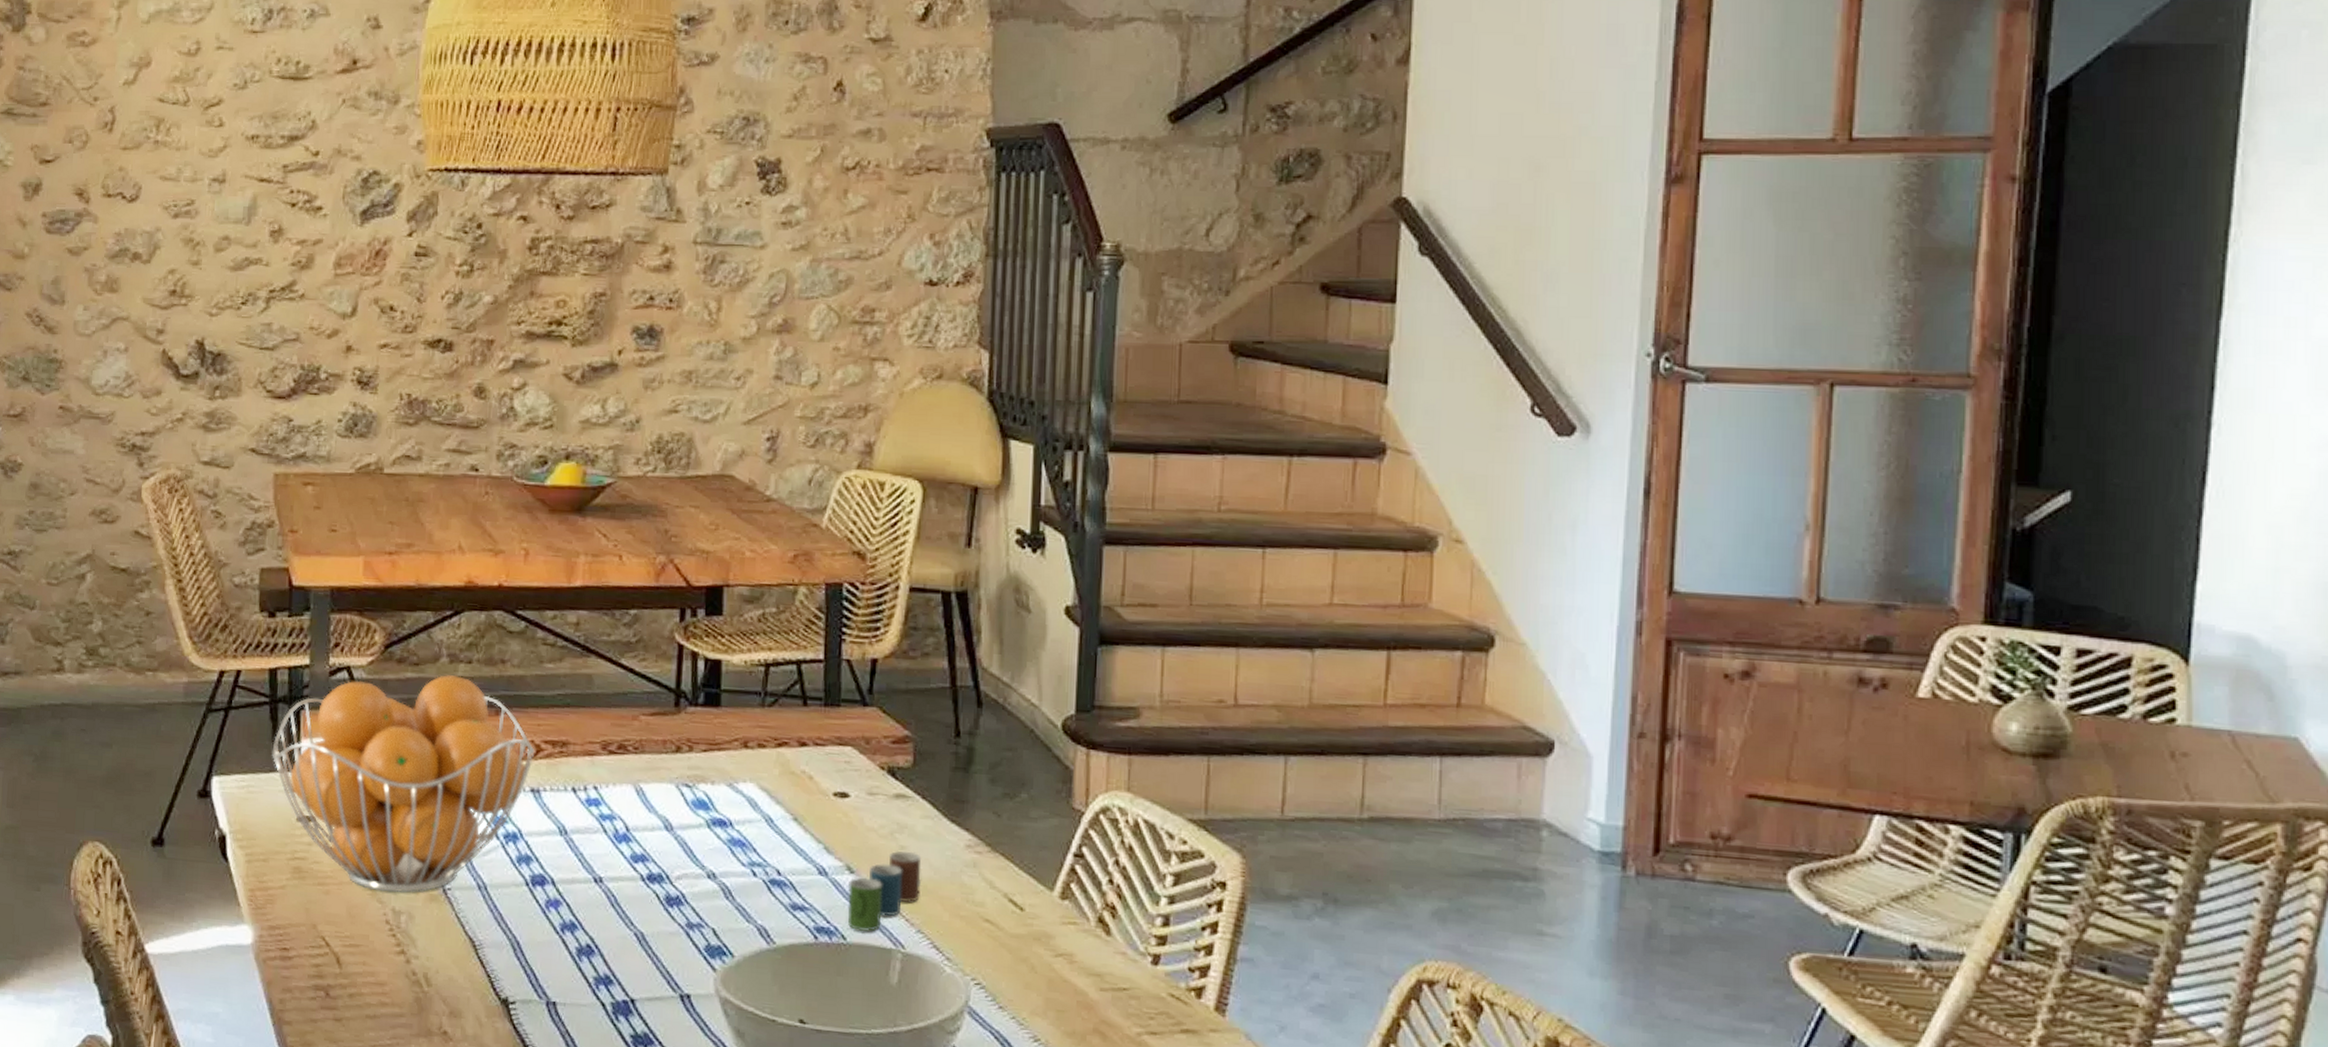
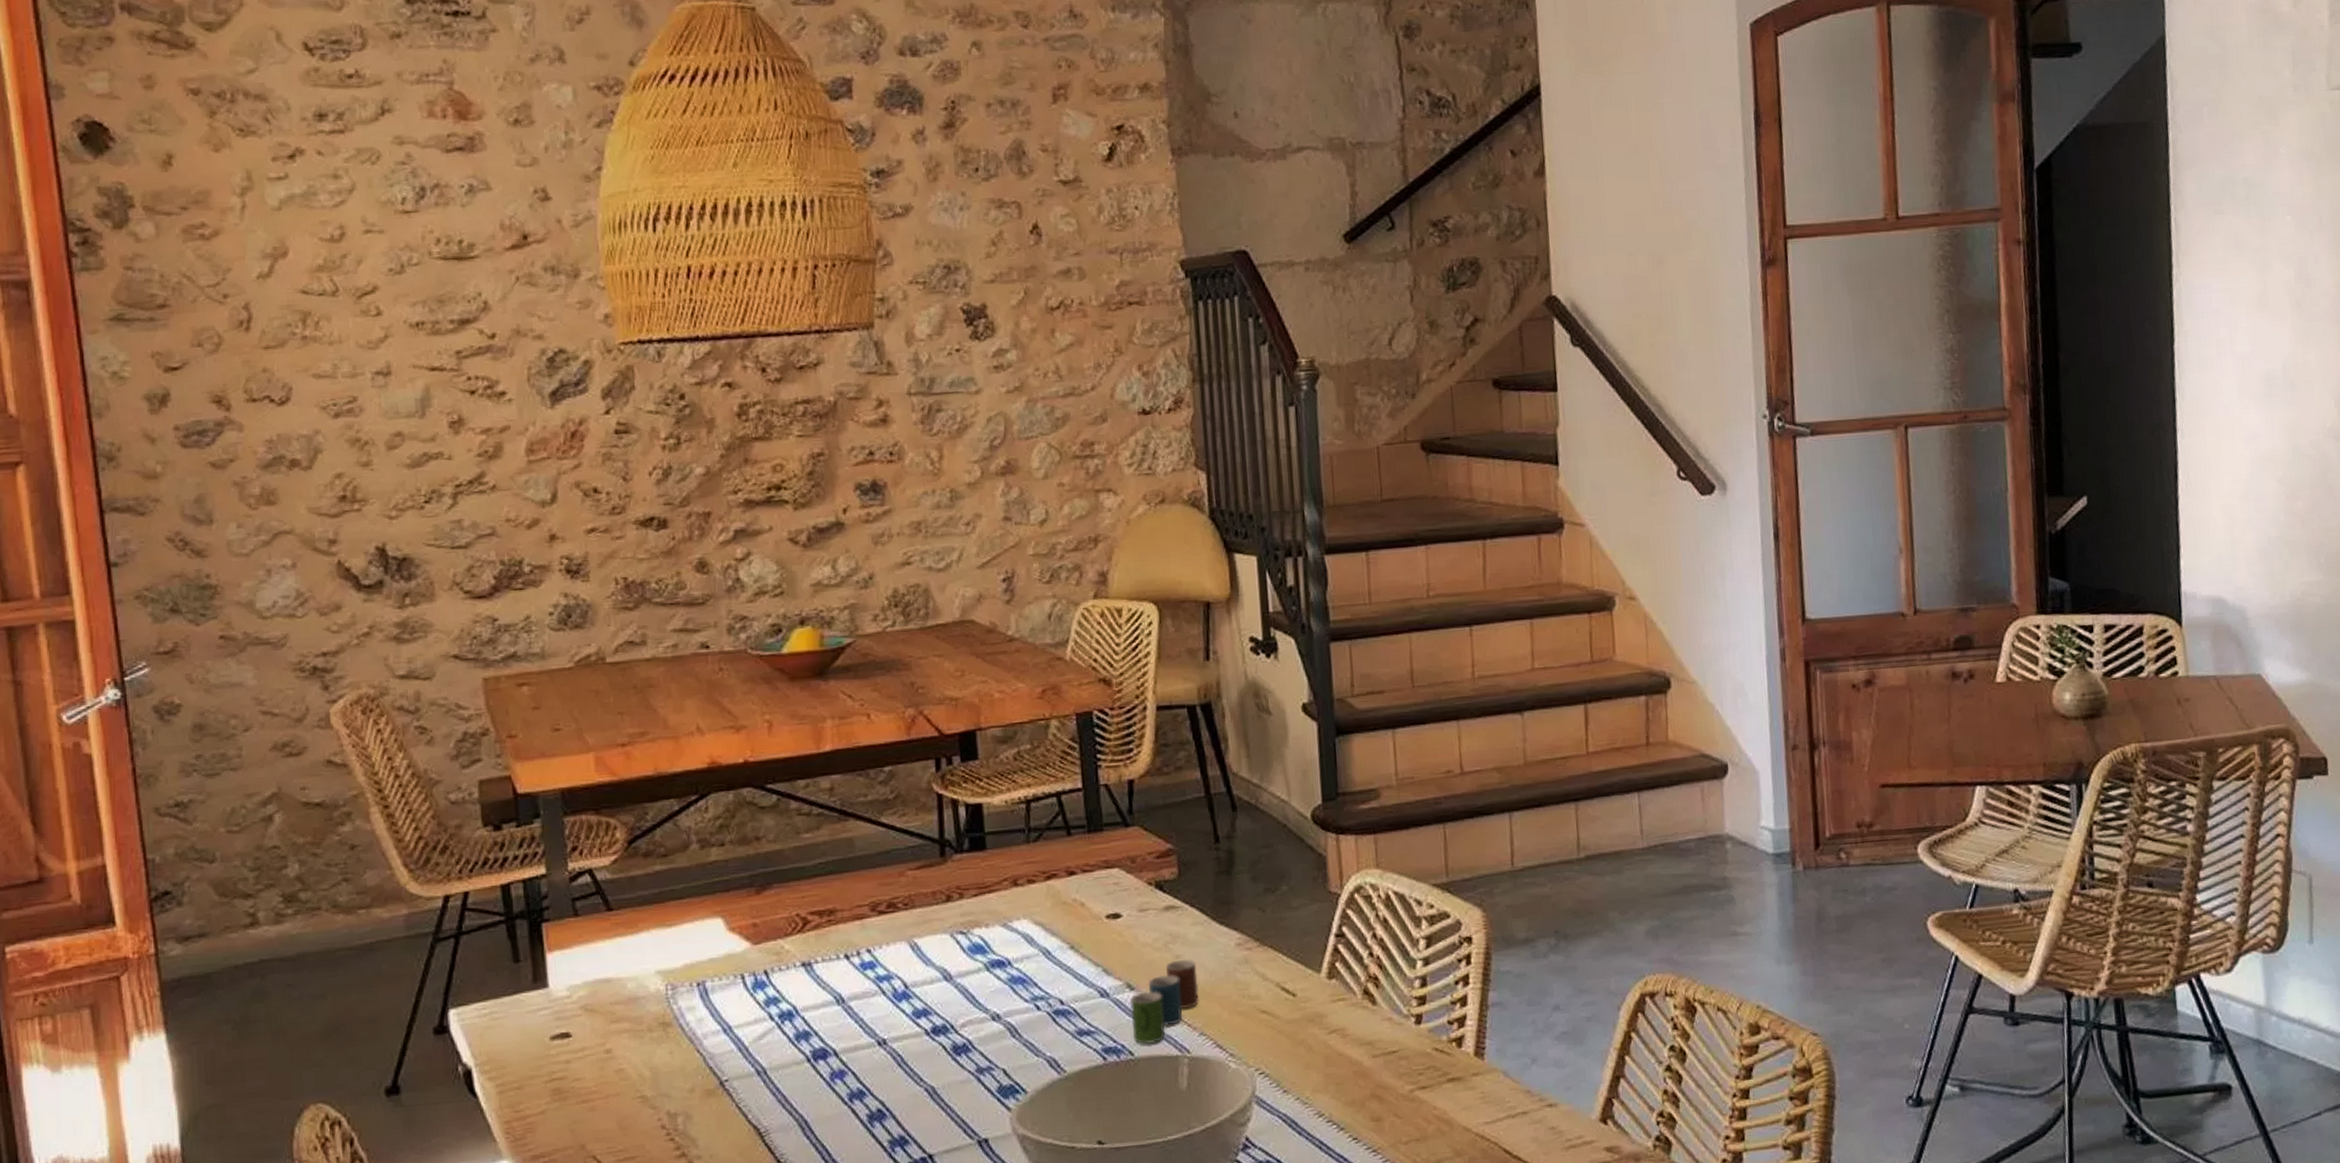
fruit basket: present [272,675,535,893] -> none [514,860,802,1098]

